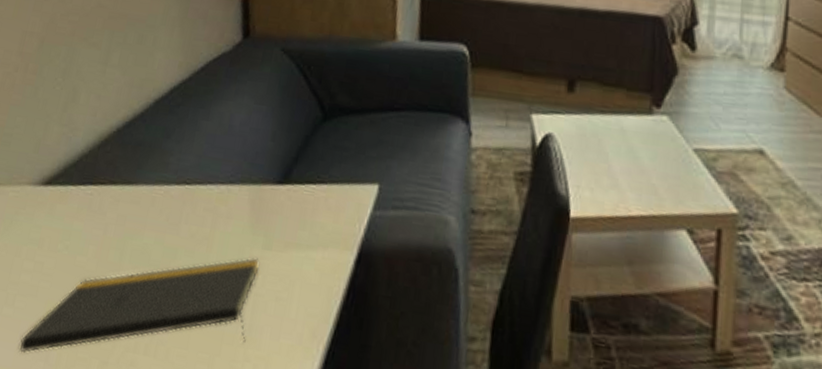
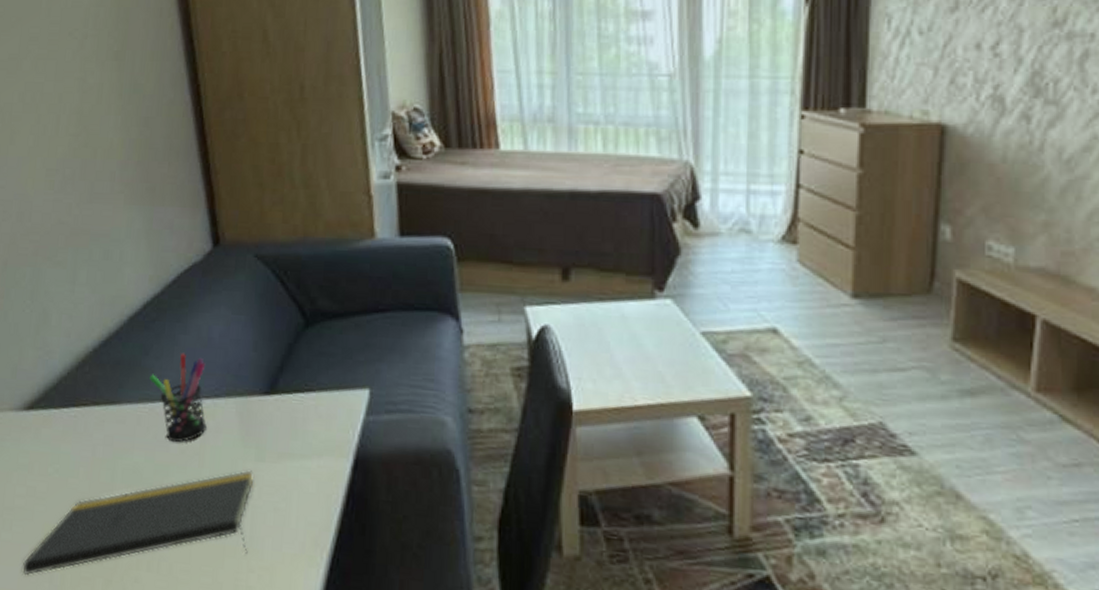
pen holder: none [168,138,224,227] -> present [149,353,207,443]

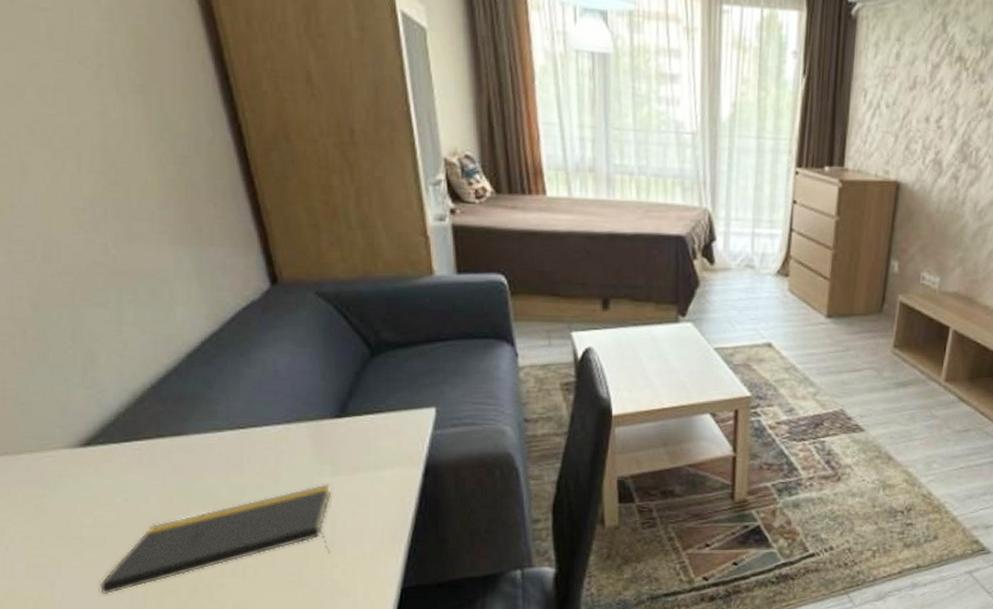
pen holder: present [149,353,207,443] -> none [216,385,280,466]

